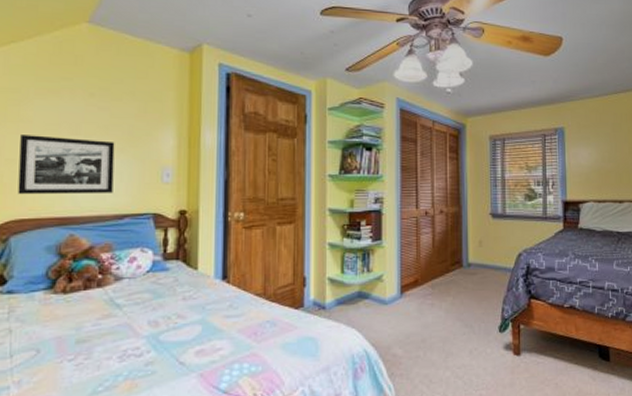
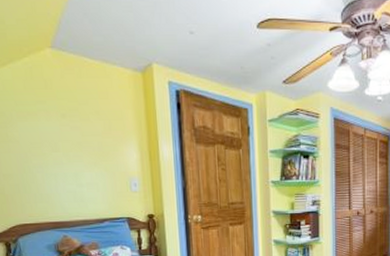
picture frame: present [18,135,115,195] -> none [12,153,93,204]

